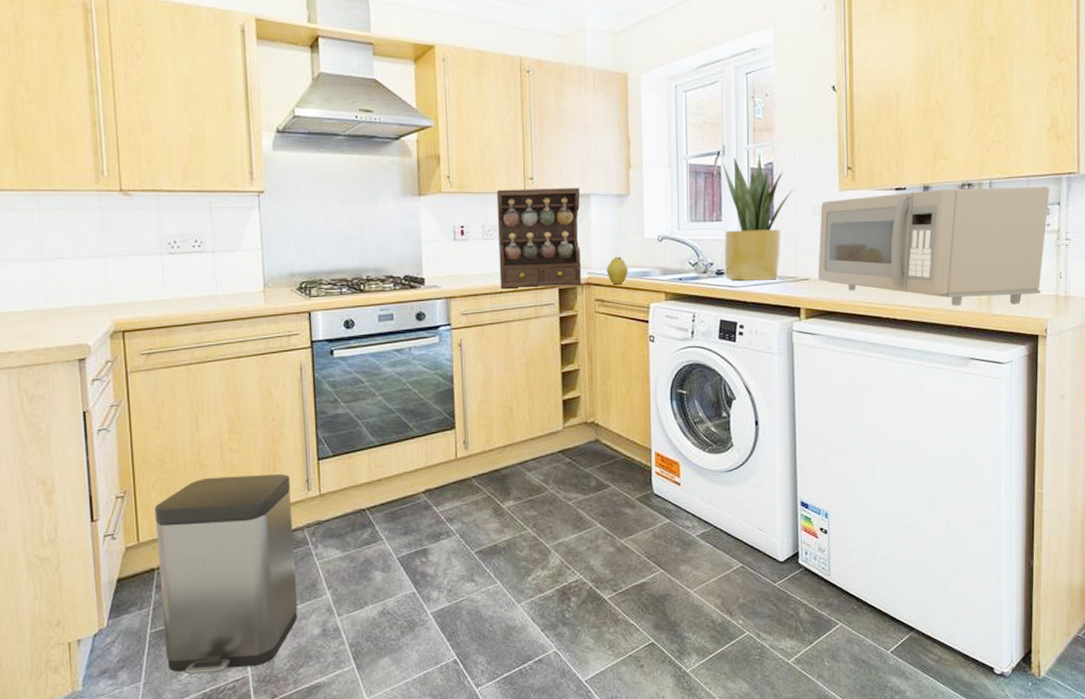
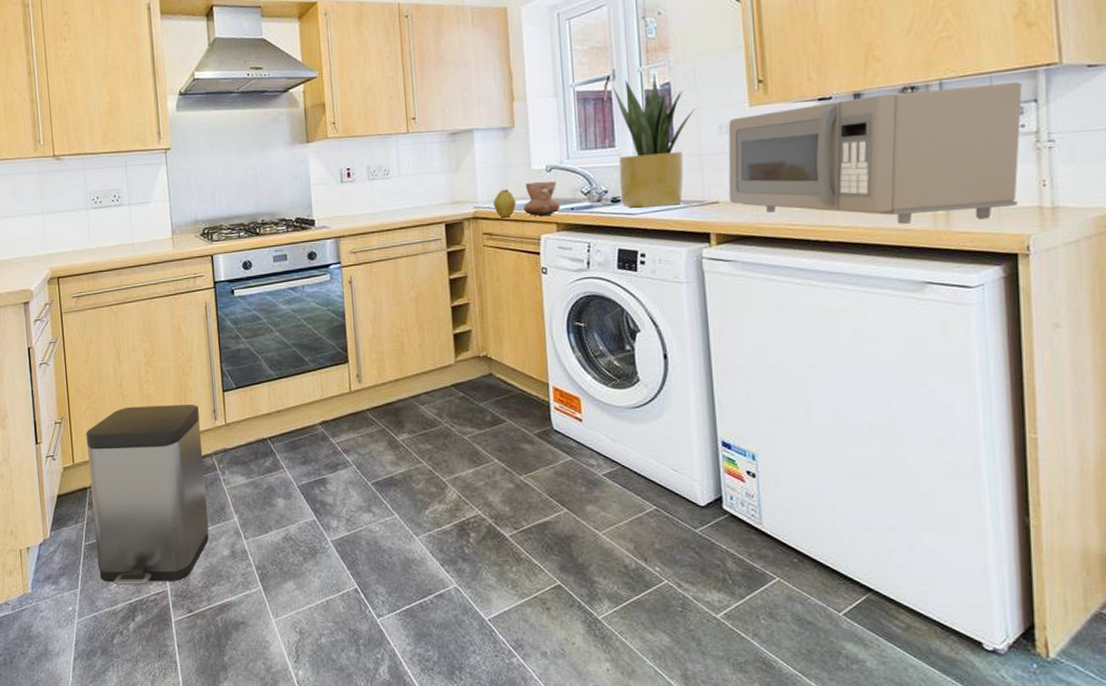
spice rack: present [496,187,582,289] -> none [380,123,468,227]
ceramic jug: none [635,250,669,284] -> present [523,181,560,216]

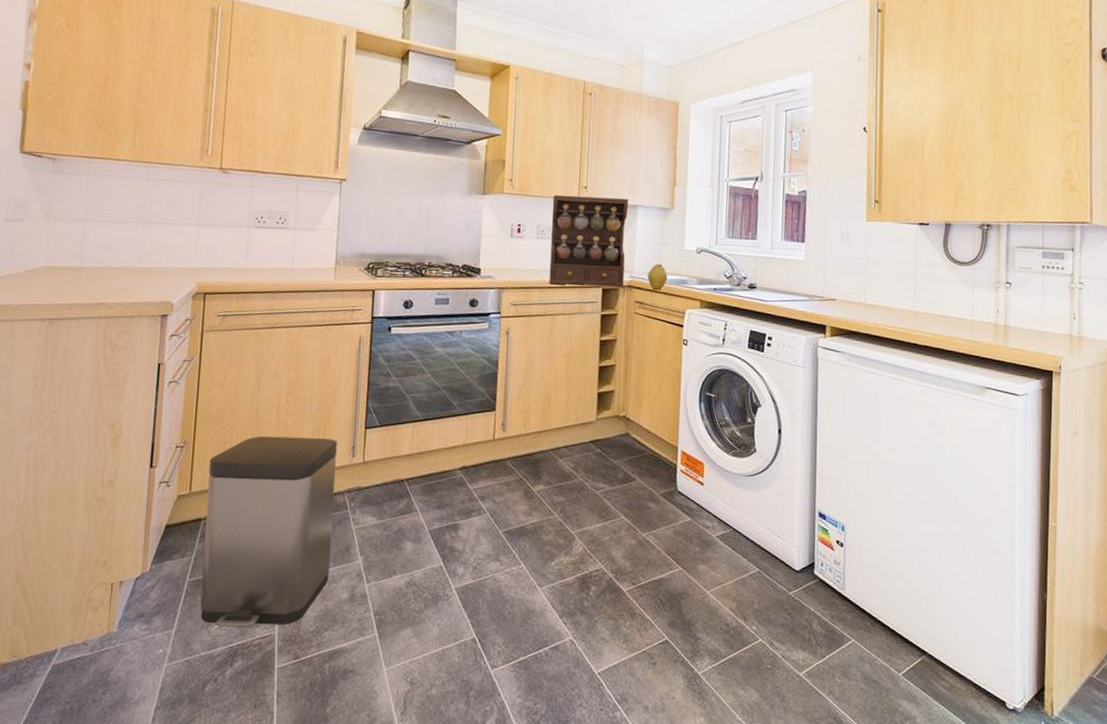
spice rack: none [380,123,468,227] -> present [549,194,629,288]
ceramic jug: present [523,181,560,216] -> none [673,260,705,292]
planter: present [613,74,696,208] -> none [757,181,825,298]
microwave: present [728,81,1023,224] -> none [843,227,1064,340]

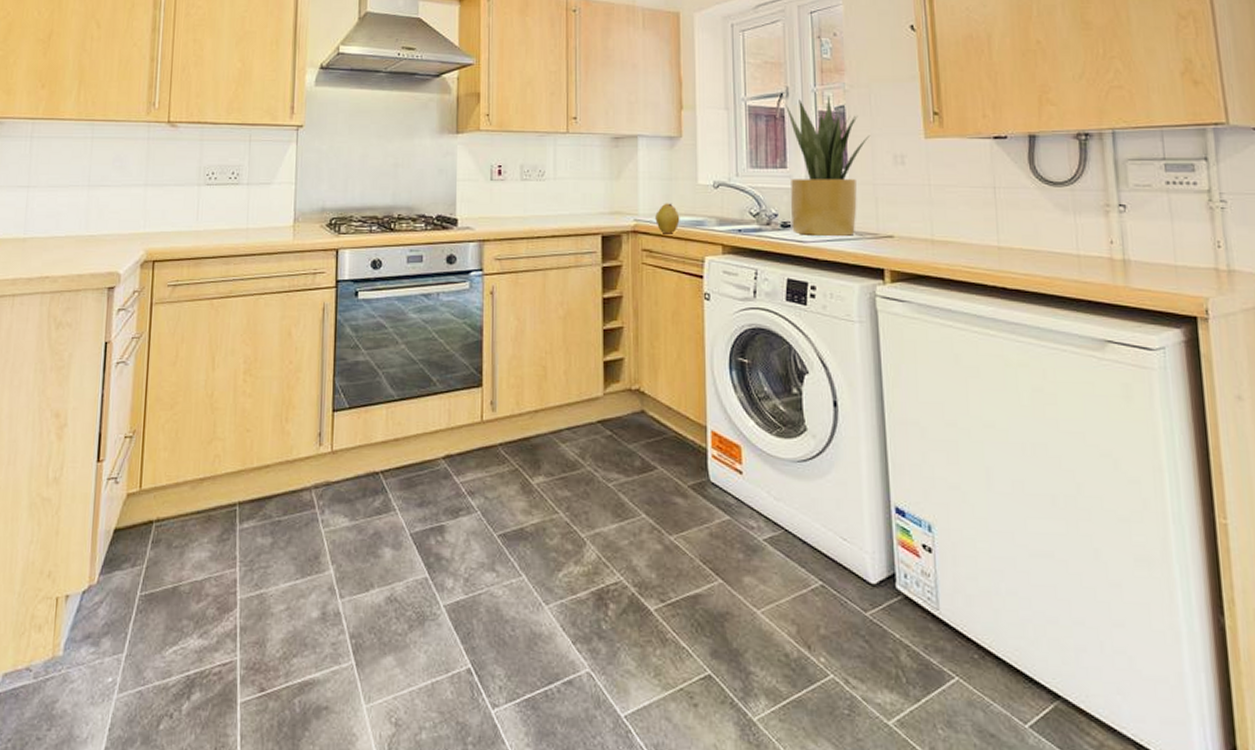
pedal bin: present [200,436,338,628] -> none [152,422,302,653]
spice rack: present [549,194,629,288] -> none [537,128,628,234]
planter: none [757,181,825,298] -> present [786,95,871,236]

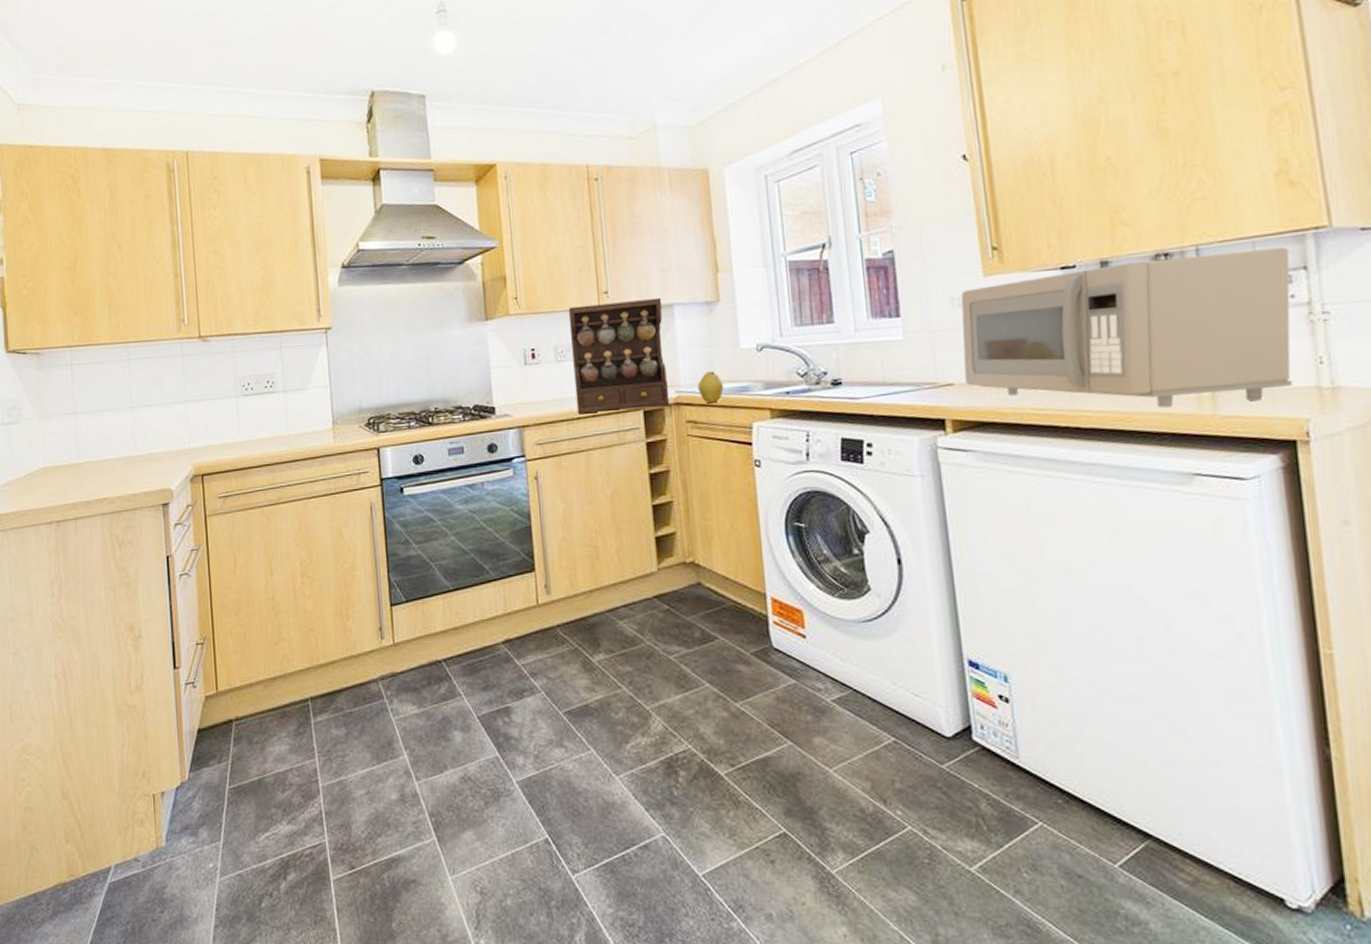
spice rack: none [537,128,628,234] -> present [568,297,669,414]
planter: present [786,95,871,236] -> none [829,241,924,392]
microwave: none [903,137,1194,277] -> present [960,246,1292,408]

